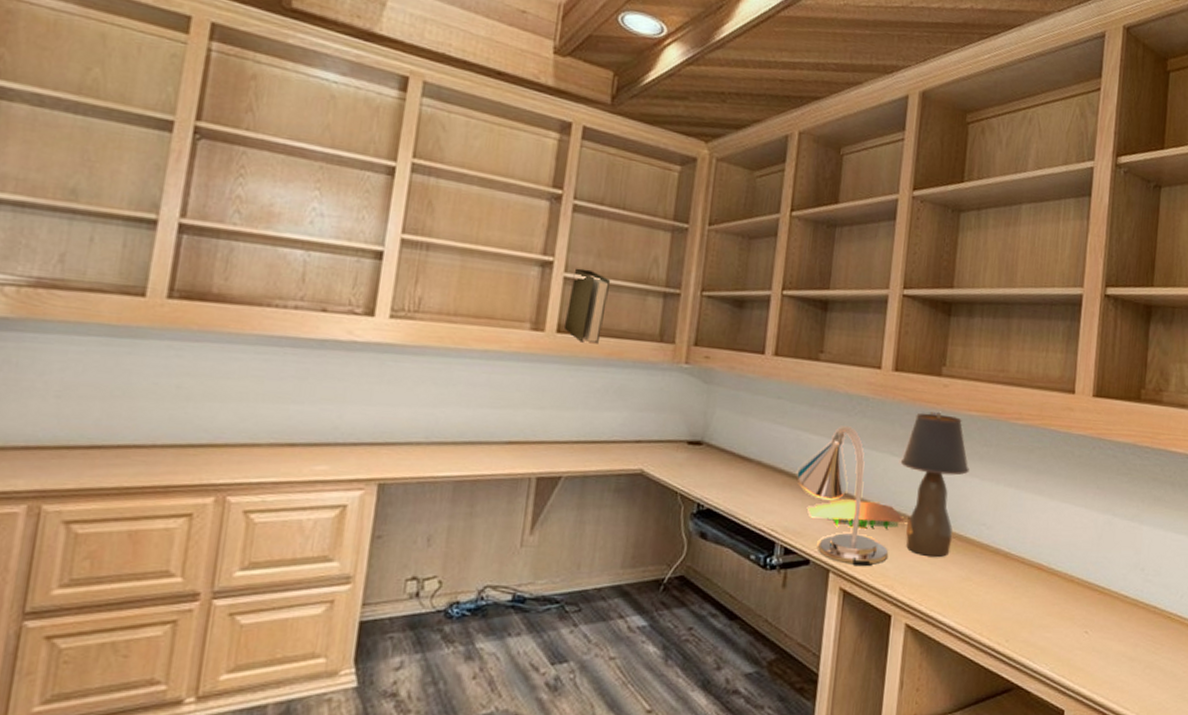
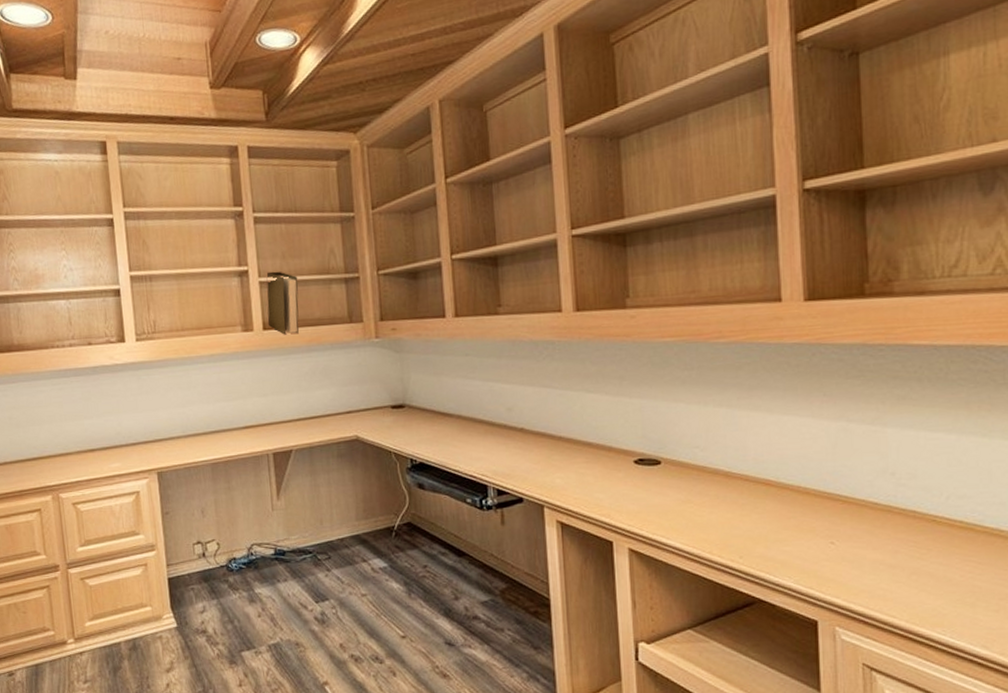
table lamp: present [797,426,888,567] -> none [496,371,599,500]
papers: present [808,498,906,530] -> none [513,438,613,466]
table lamp: present [900,412,969,557] -> none [597,344,672,484]

